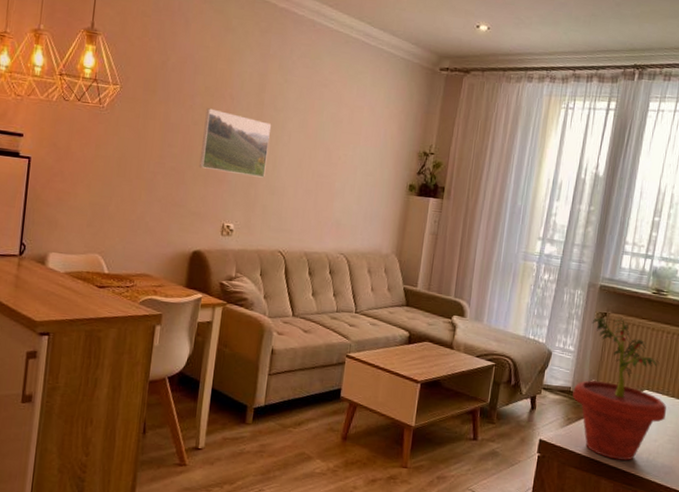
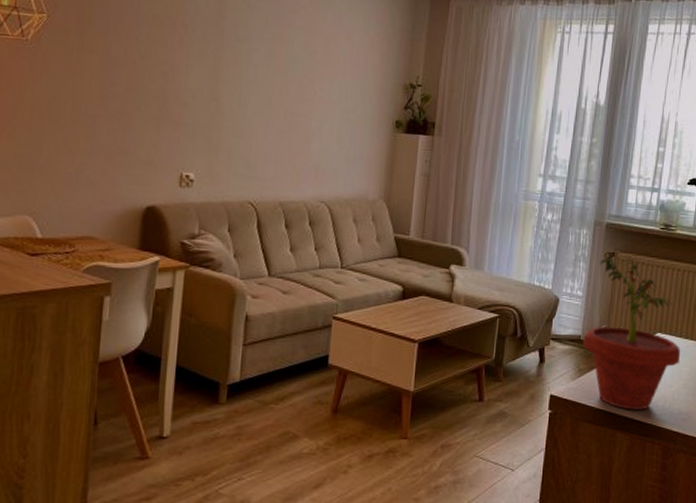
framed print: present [199,108,272,178] -> none [149,39,235,119]

